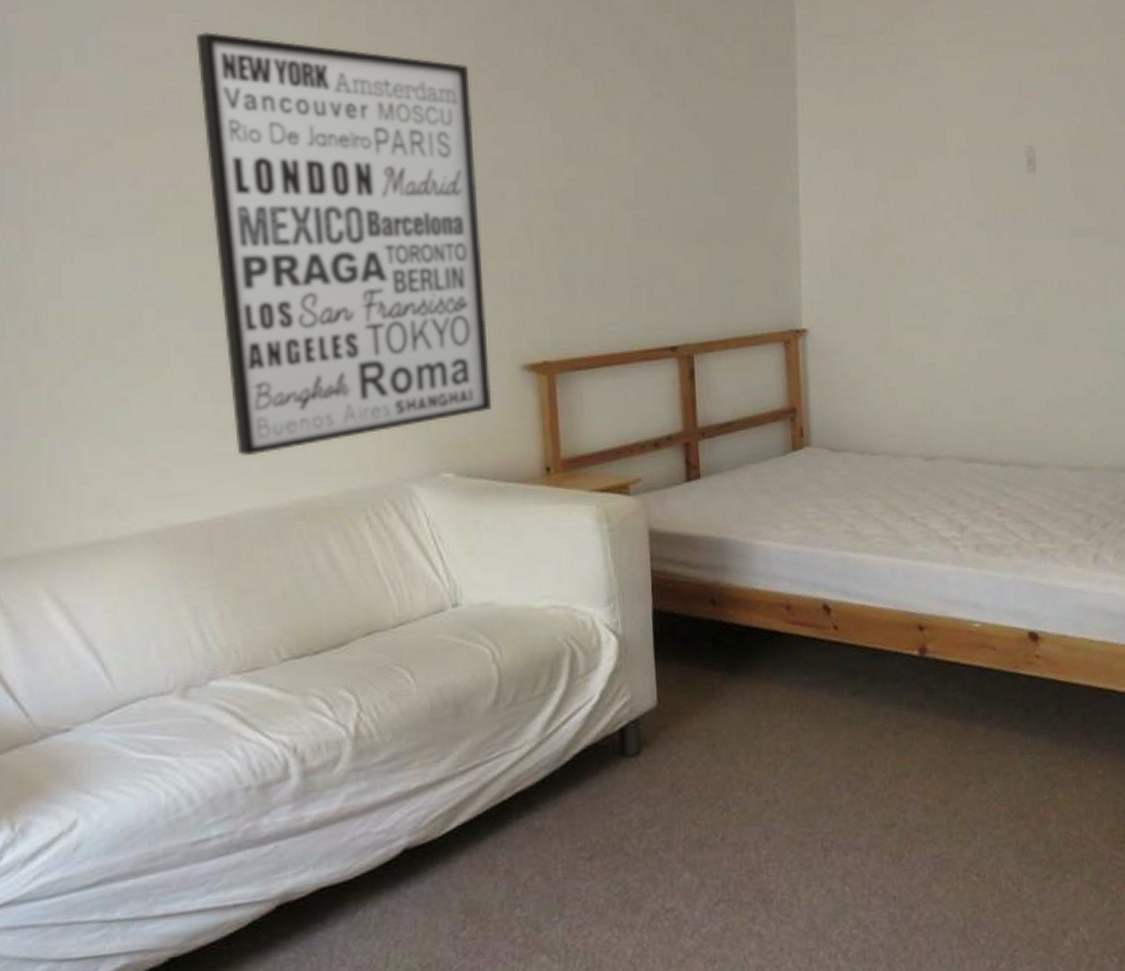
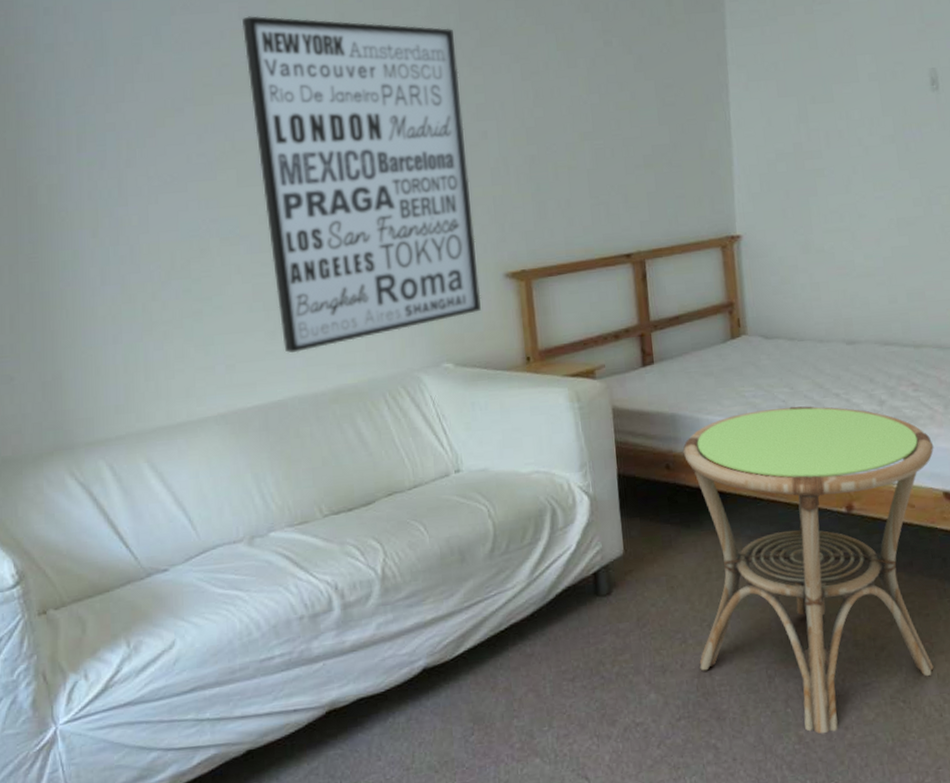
side table: none [731,531,1020,916] -> present [682,406,934,734]

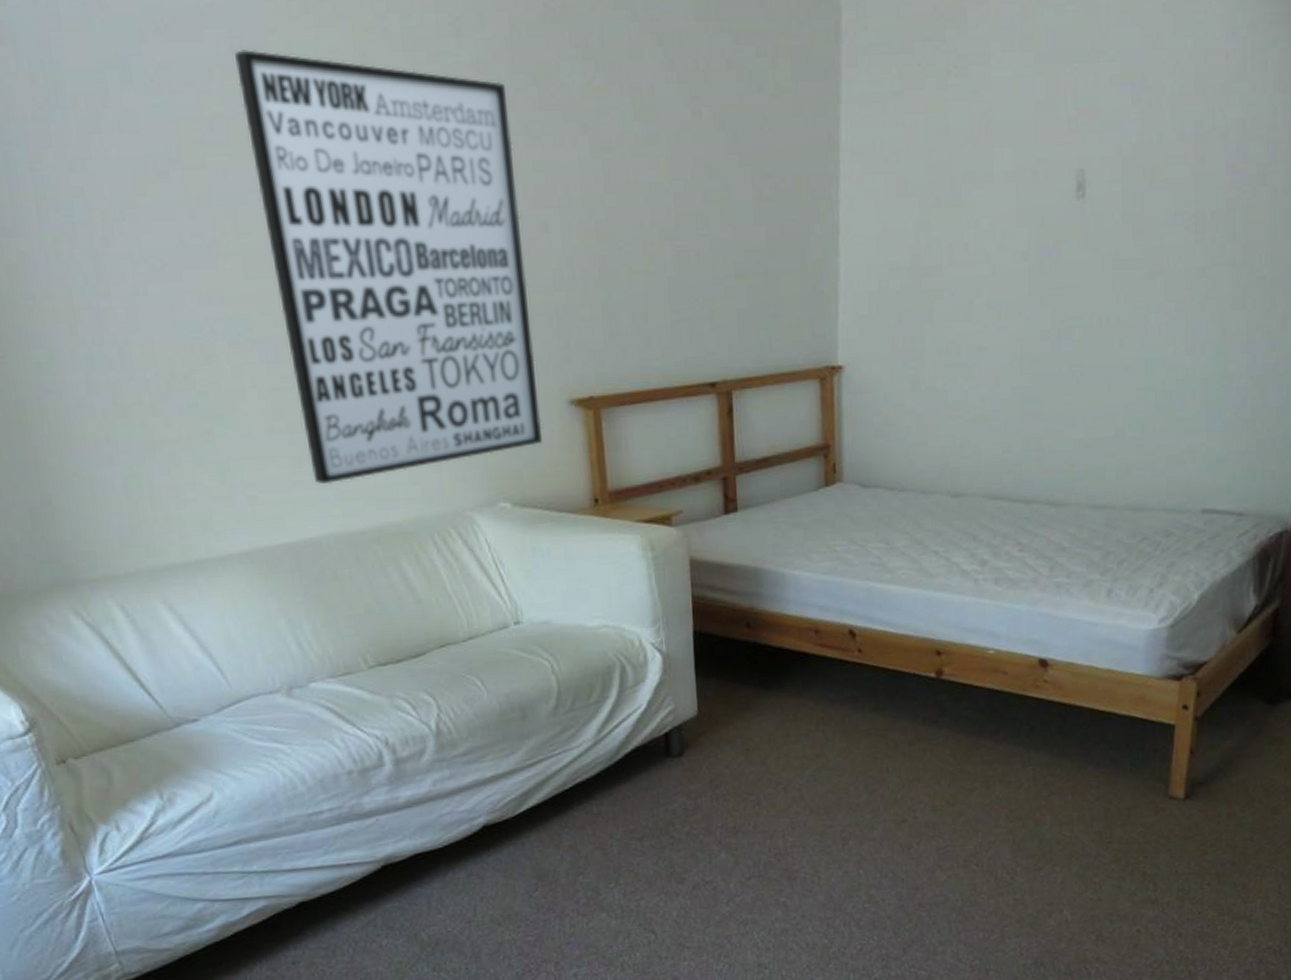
side table: present [682,406,934,734] -> none [765,563,1034,894]

